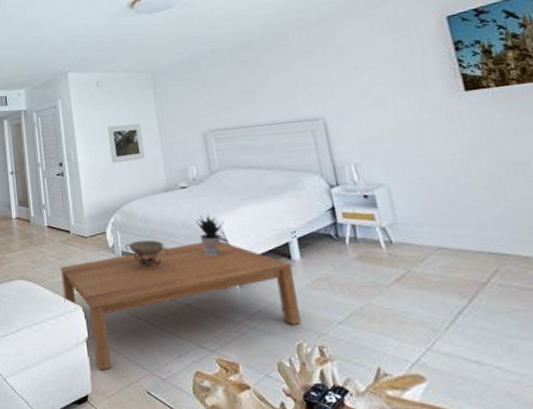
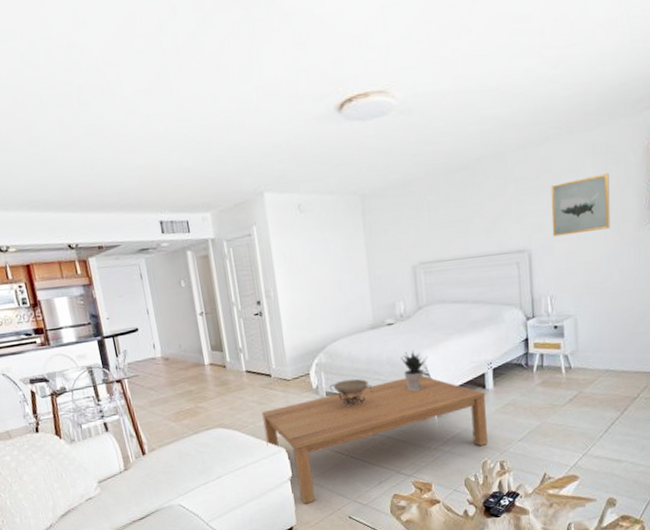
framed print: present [107,123,145,164] -> none [310,255,352,301]
wall art: none [338,45,413,106] -> present [550,173,610,237]

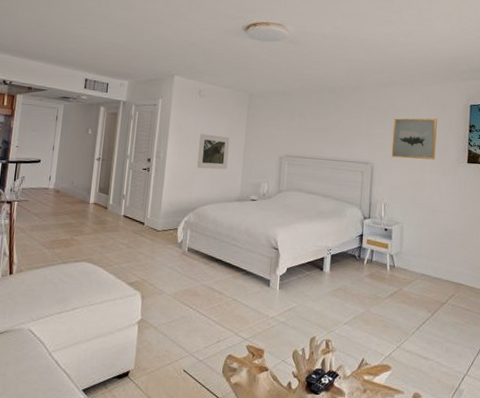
coffee table: present [262,376,488,504] -> none [125,248,322,350]
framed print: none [310,255,352,301] -> present [196,133,230,170]
decorative bowl: present [329,379,373,407] -> none [191,240,229,265]
potted plant: present [401,349,428,391] -> none [257,225,279,262]

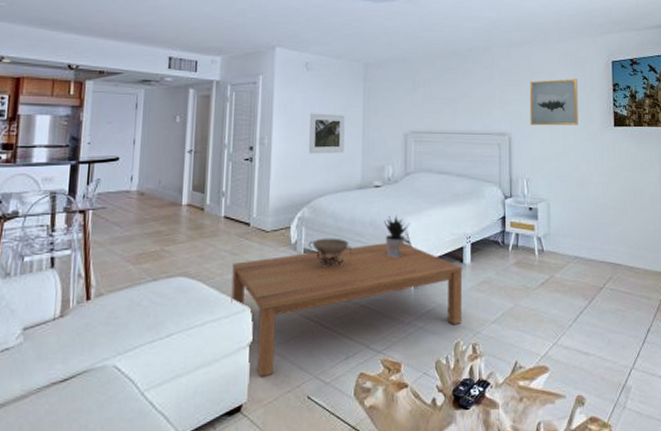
coffee table: none [125,248,322,350] -> present [231,243,463,377]
decorative bowl: none [191,240,229,265] -> present [308,238,353,267]
potted plant: none [257,225,279,262] -> present [384,214,410,258]

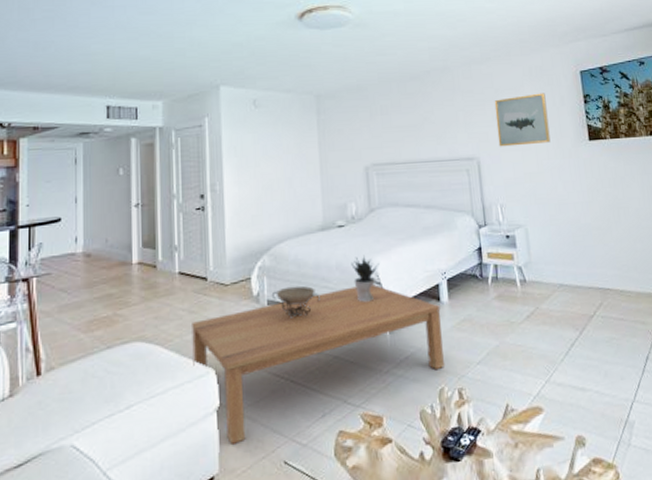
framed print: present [308,113,345,154] -> none [261,152,302,198]

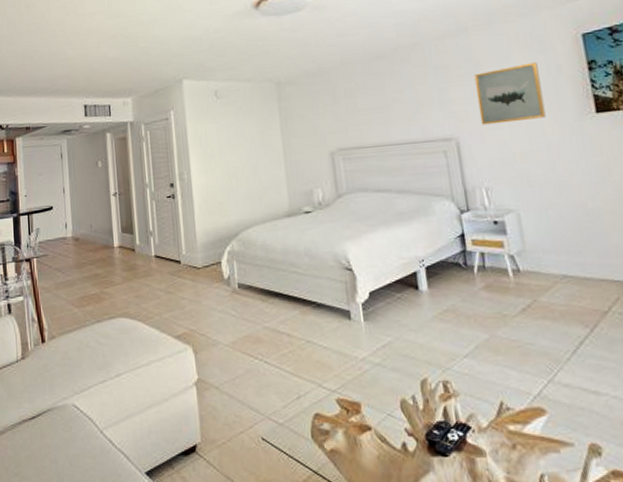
coffee table: present [192,284,444,445] -> none [169,271,426,417]
decorative bowl: present [271,285,320,318] -> none [241,270,290,302]
potted plant: present [351,254,380,302] -> none [320,240,350,288]

